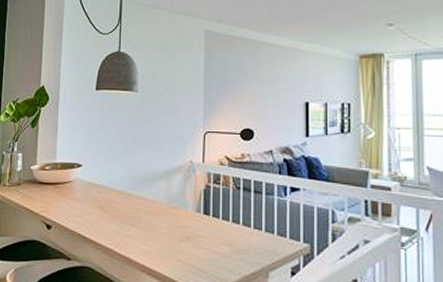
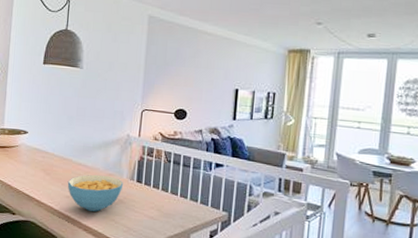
cereal bowl: none [127,208,189,251] -> present [67,174,124,212]

